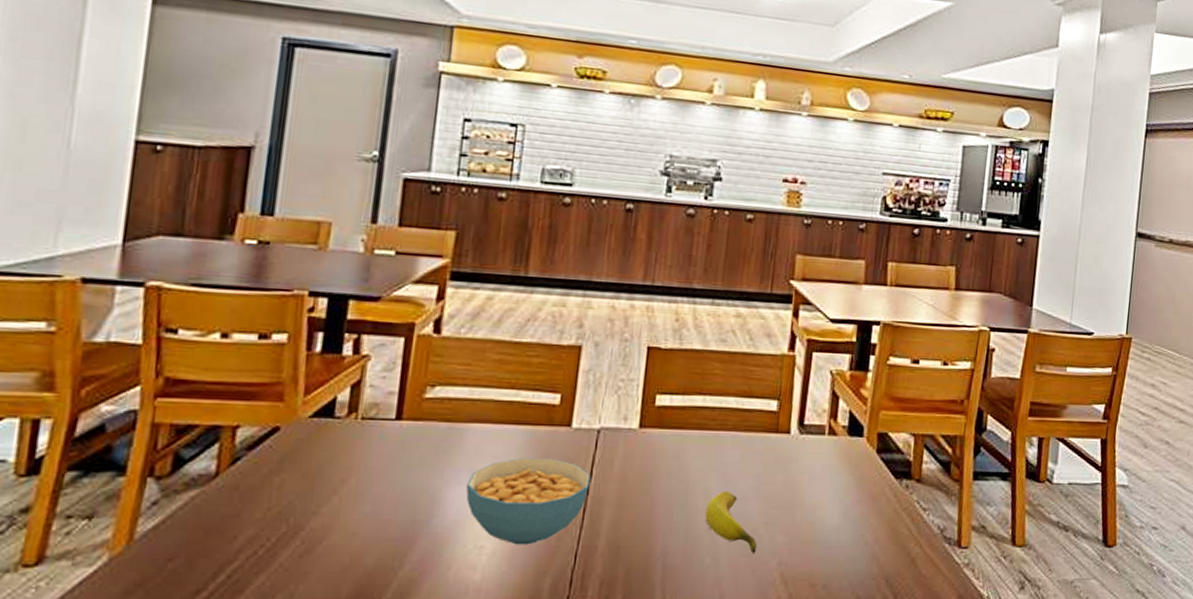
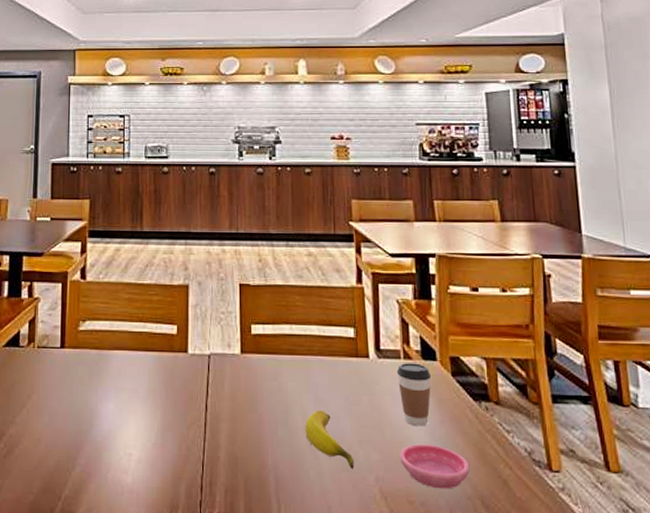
cereal bowl: present [466,458,591,545] -> none [115,379,207,454]
saucer: none [808,524,880,570] -> present [400,443,470,489]
coffee cup: none [818,439,855,506] -> present [396,363,432,426]

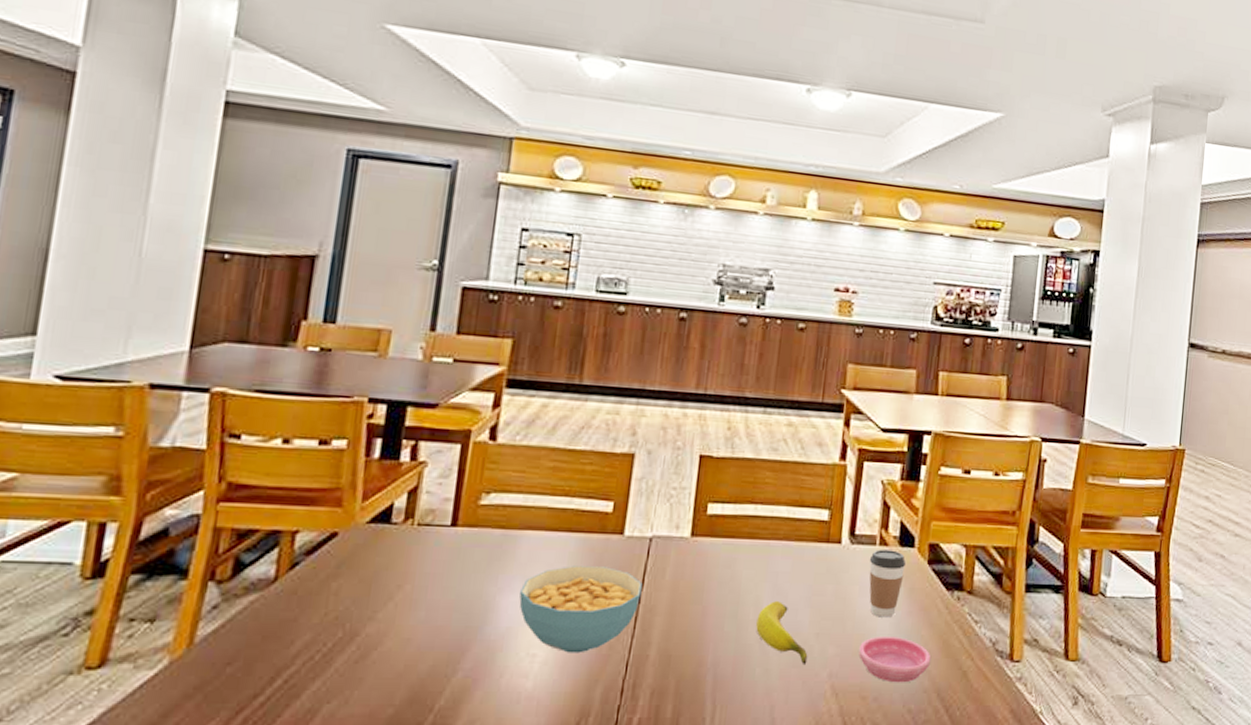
cereal bowl: none [115,379,207,454] -> present [519,565,643,653]

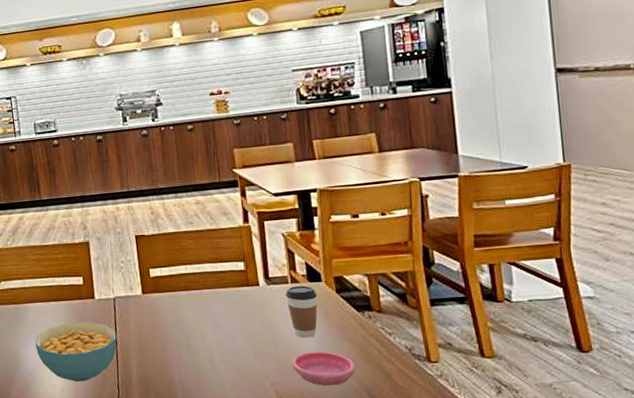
banana: present [756,601,808,664] -> none [205,333,252,377]

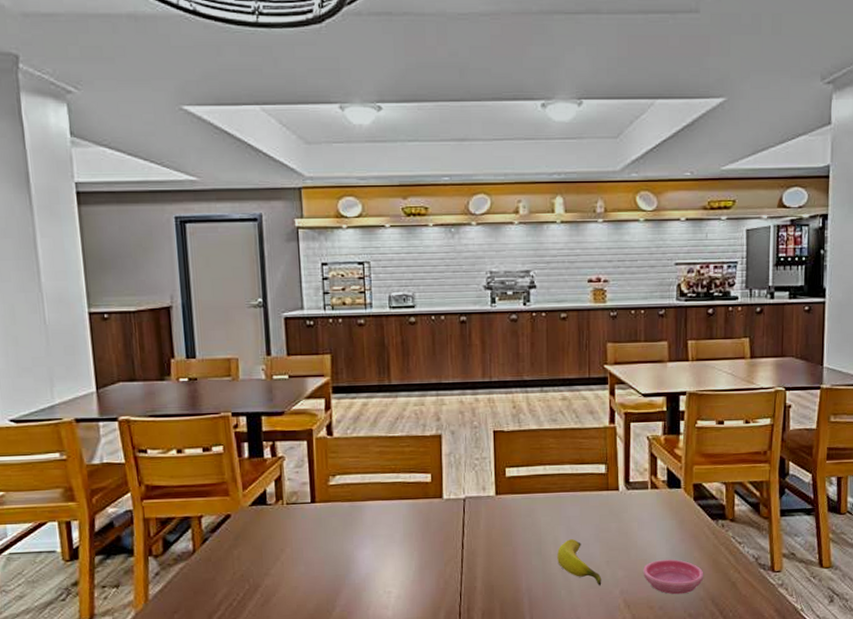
cereal bowl: present [35,322,117,382] -> none [371,523,463,589]
banana: none [205,333,252,377] -> present [557,539,602,585]
coffee cup: present [285,285,318,338] -> none [643,492,676,546]

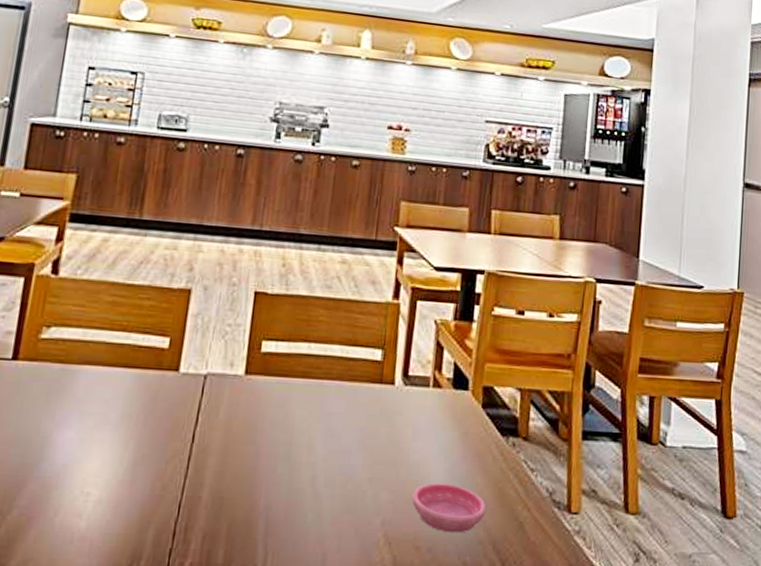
banana: present [557,539,602,585] -> none [309,443,361,510]

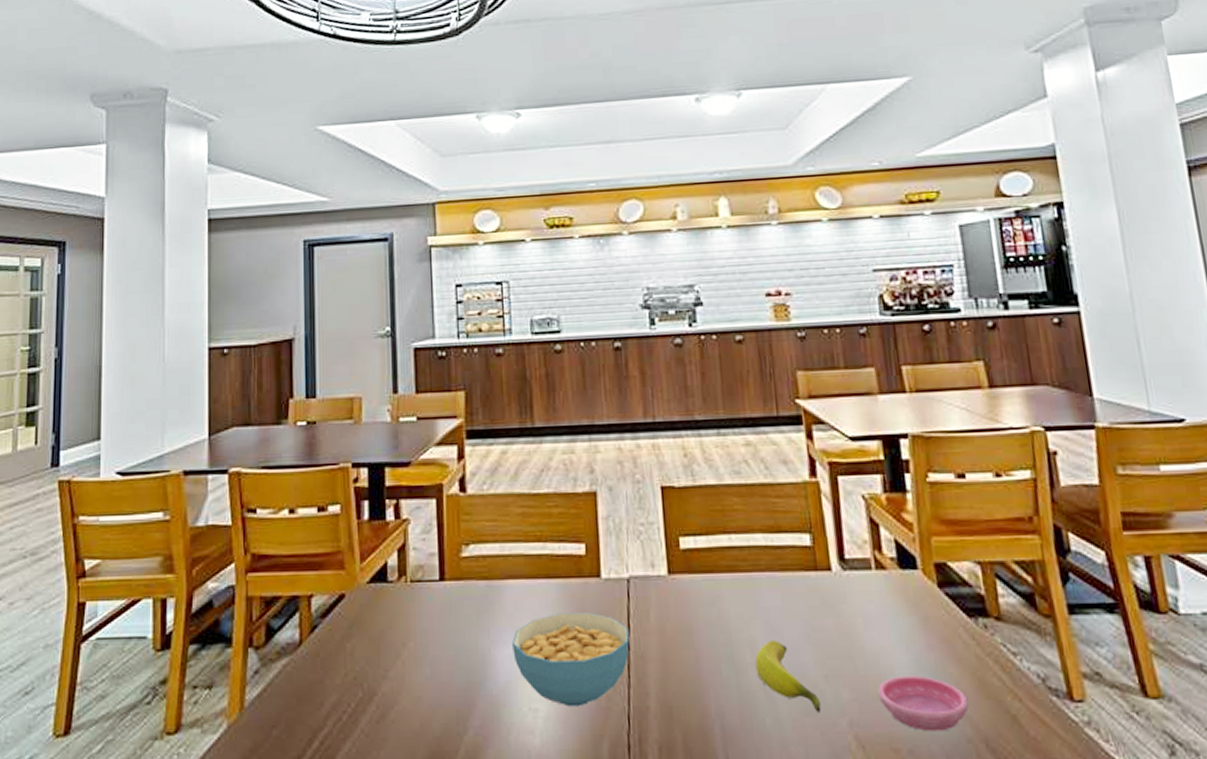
cereal bowl: none [75,402,196,493] -> present [512,612,630,707]
banana: none [309,443,361,510] -> present [755,641,821,712]

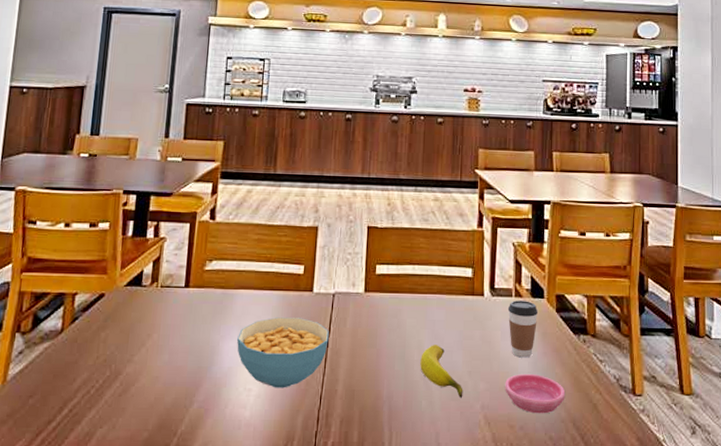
coffee cup: none [867,574,913,654] -> present [507,300,539,358]

